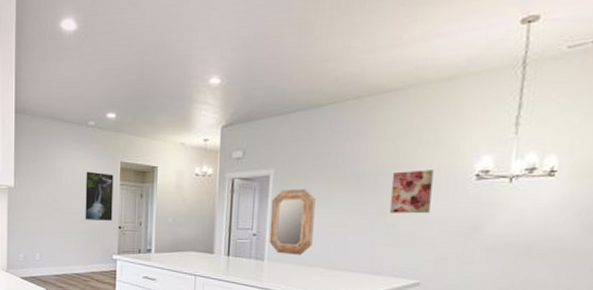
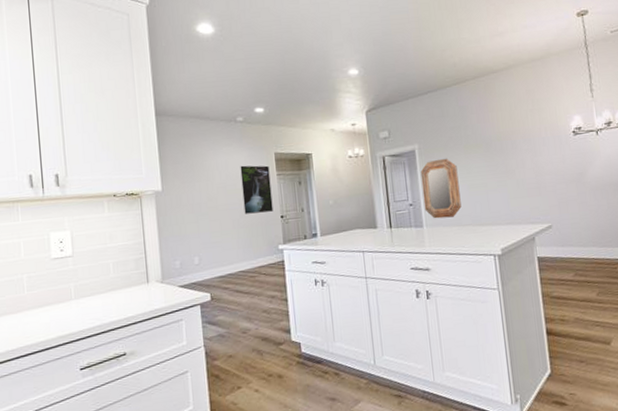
wall art: present [389,170,434,214] -> none [512,131,546,170]

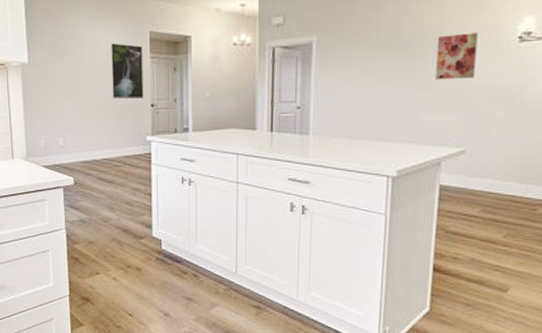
home mirror: present [420,158,462,219] -> none [314,56,361,127]
wall art: none [512,131,546,170] -> present [434,33,478,80]

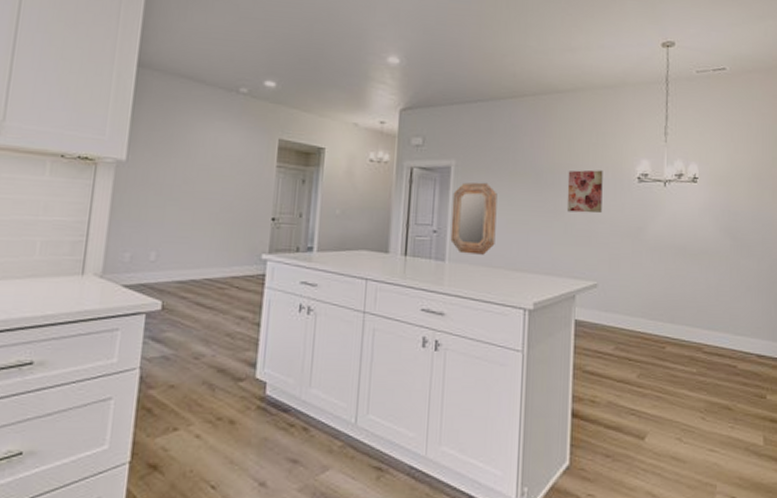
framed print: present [111,43,144,98] -> none [226,147,269,211]
home mirror: none [314,56,361,127] -> present [450,182,498,255]

